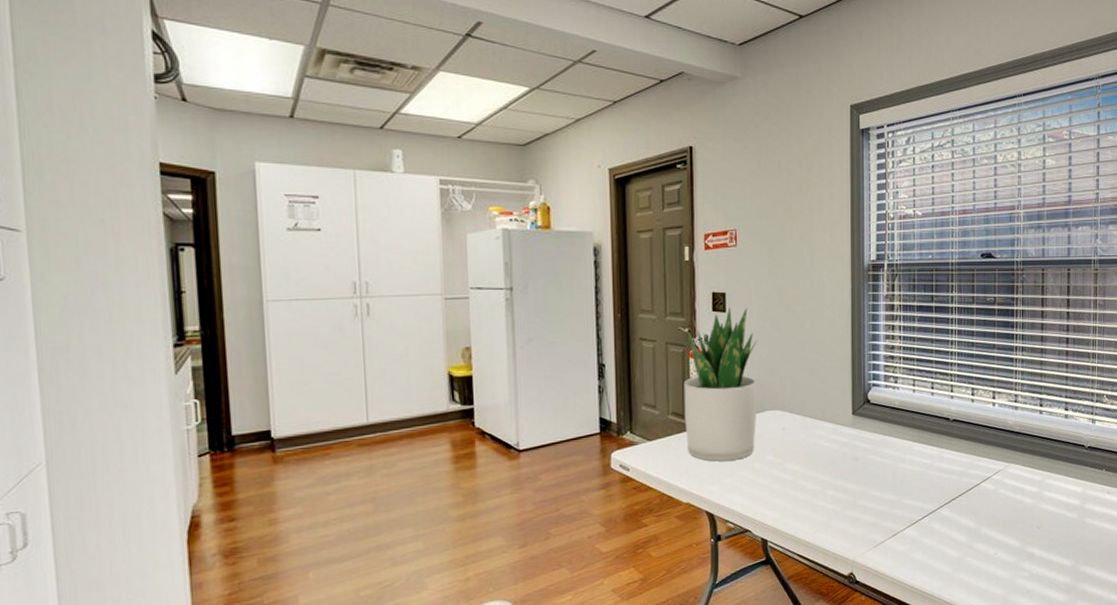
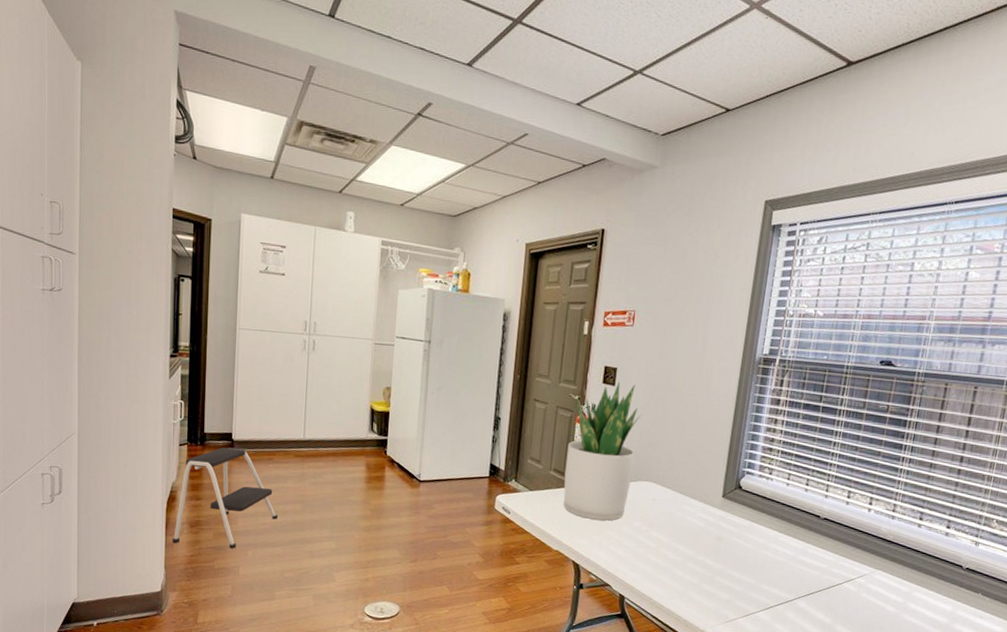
step stool: none [200,447,344,582] -> present [172,447,278,549]

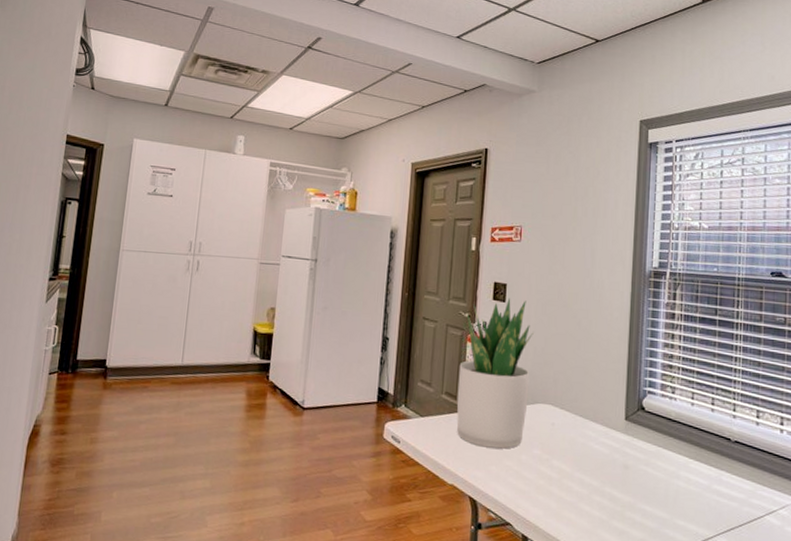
step stool: present [172,447,278,549] -> none [30,375,149,491]

